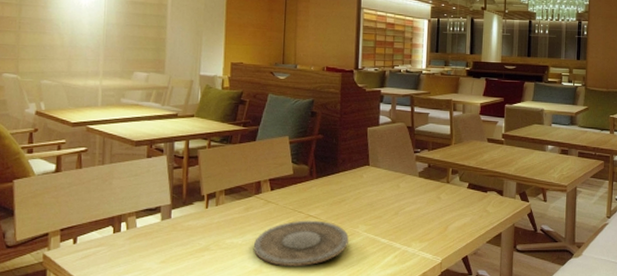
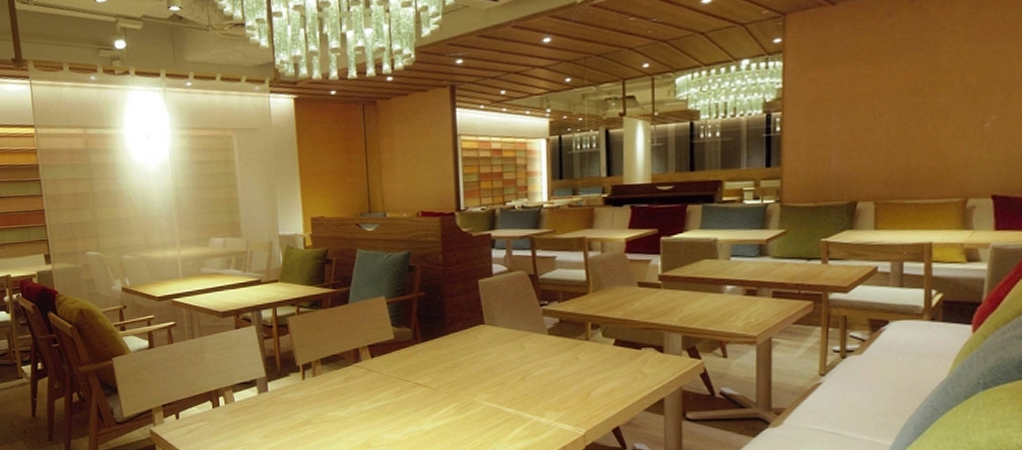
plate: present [253,220,349,266] -> none [358,389,467,440]

